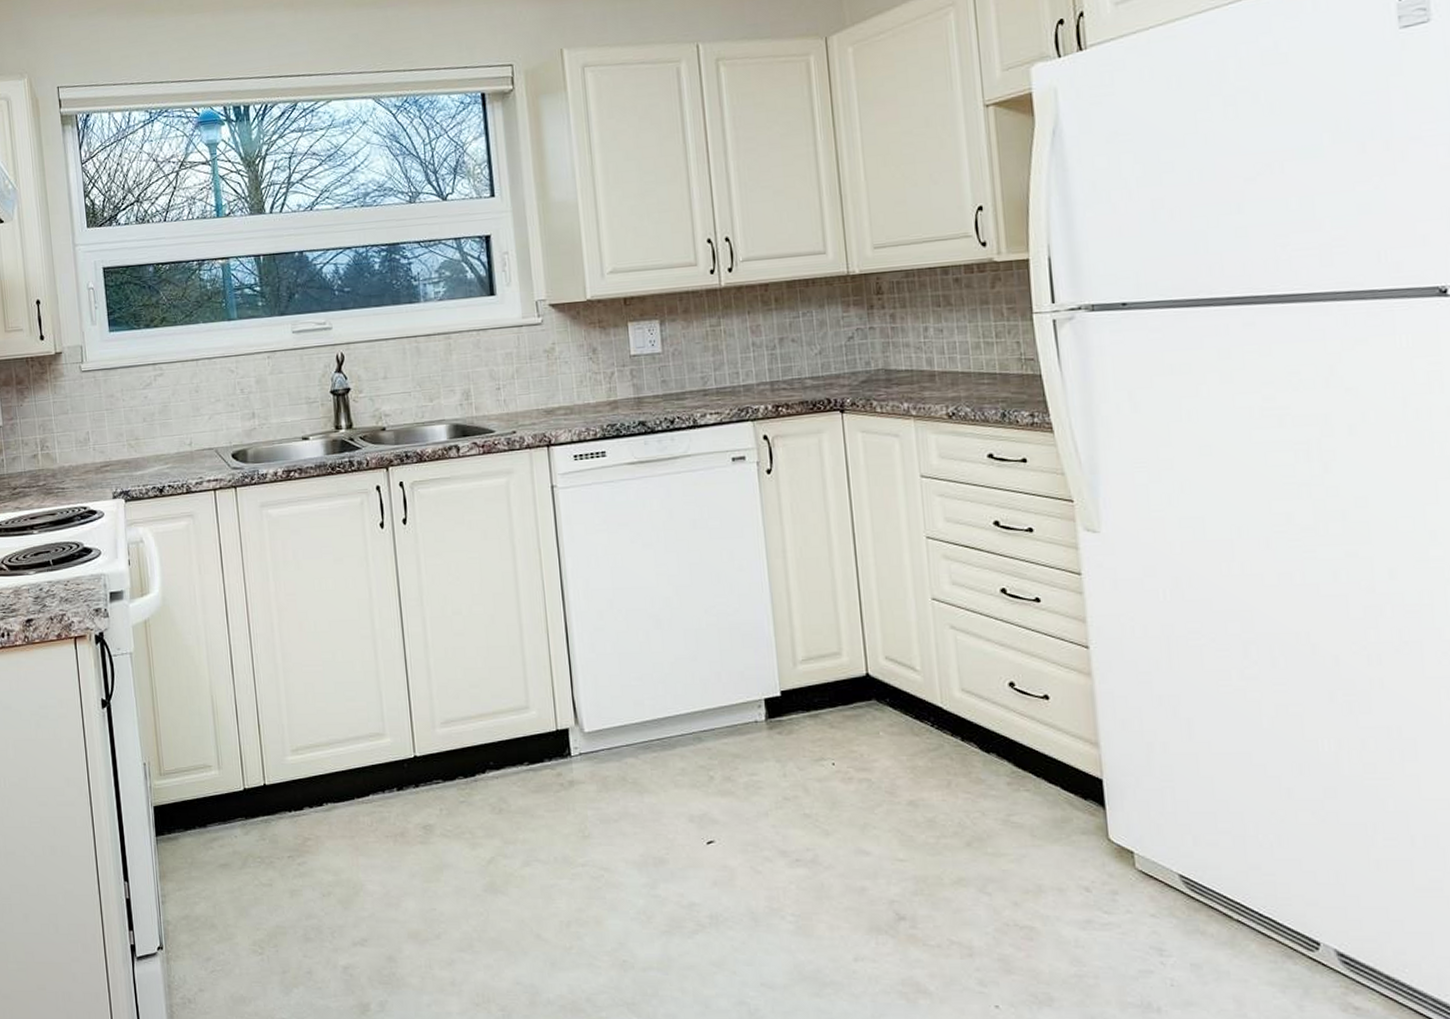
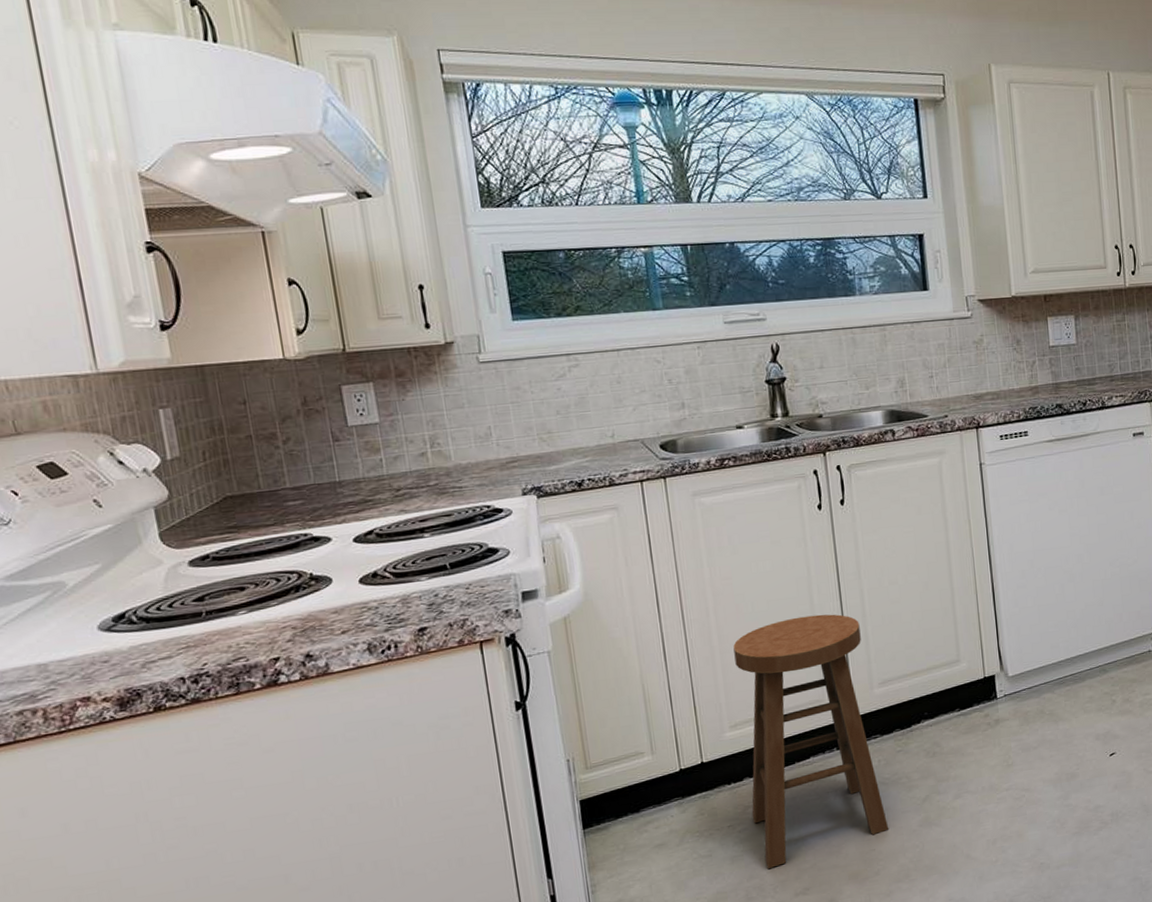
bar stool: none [296,640,451,910] -> present [733,614,889,869]

